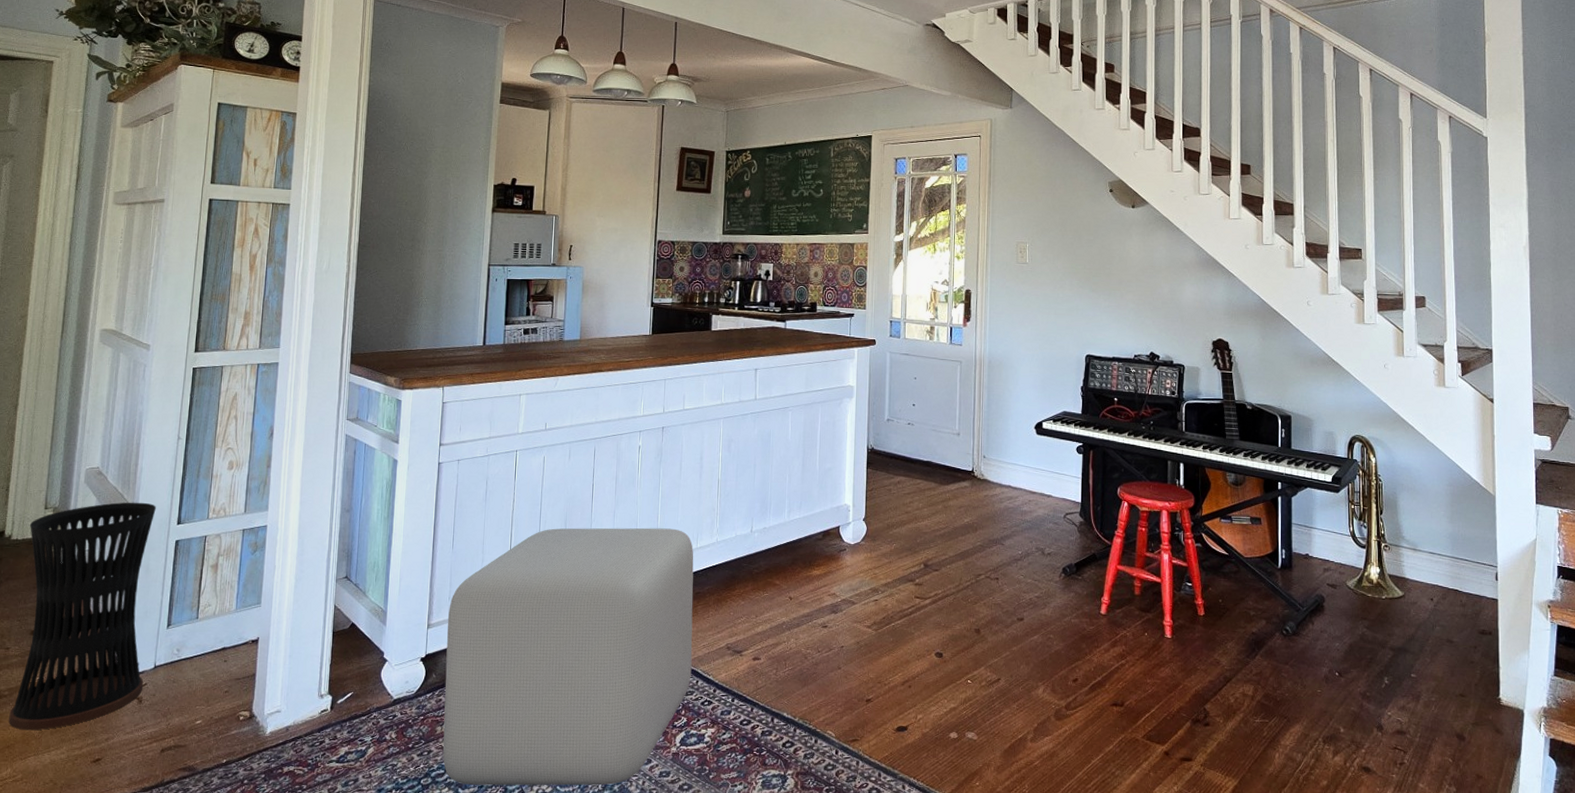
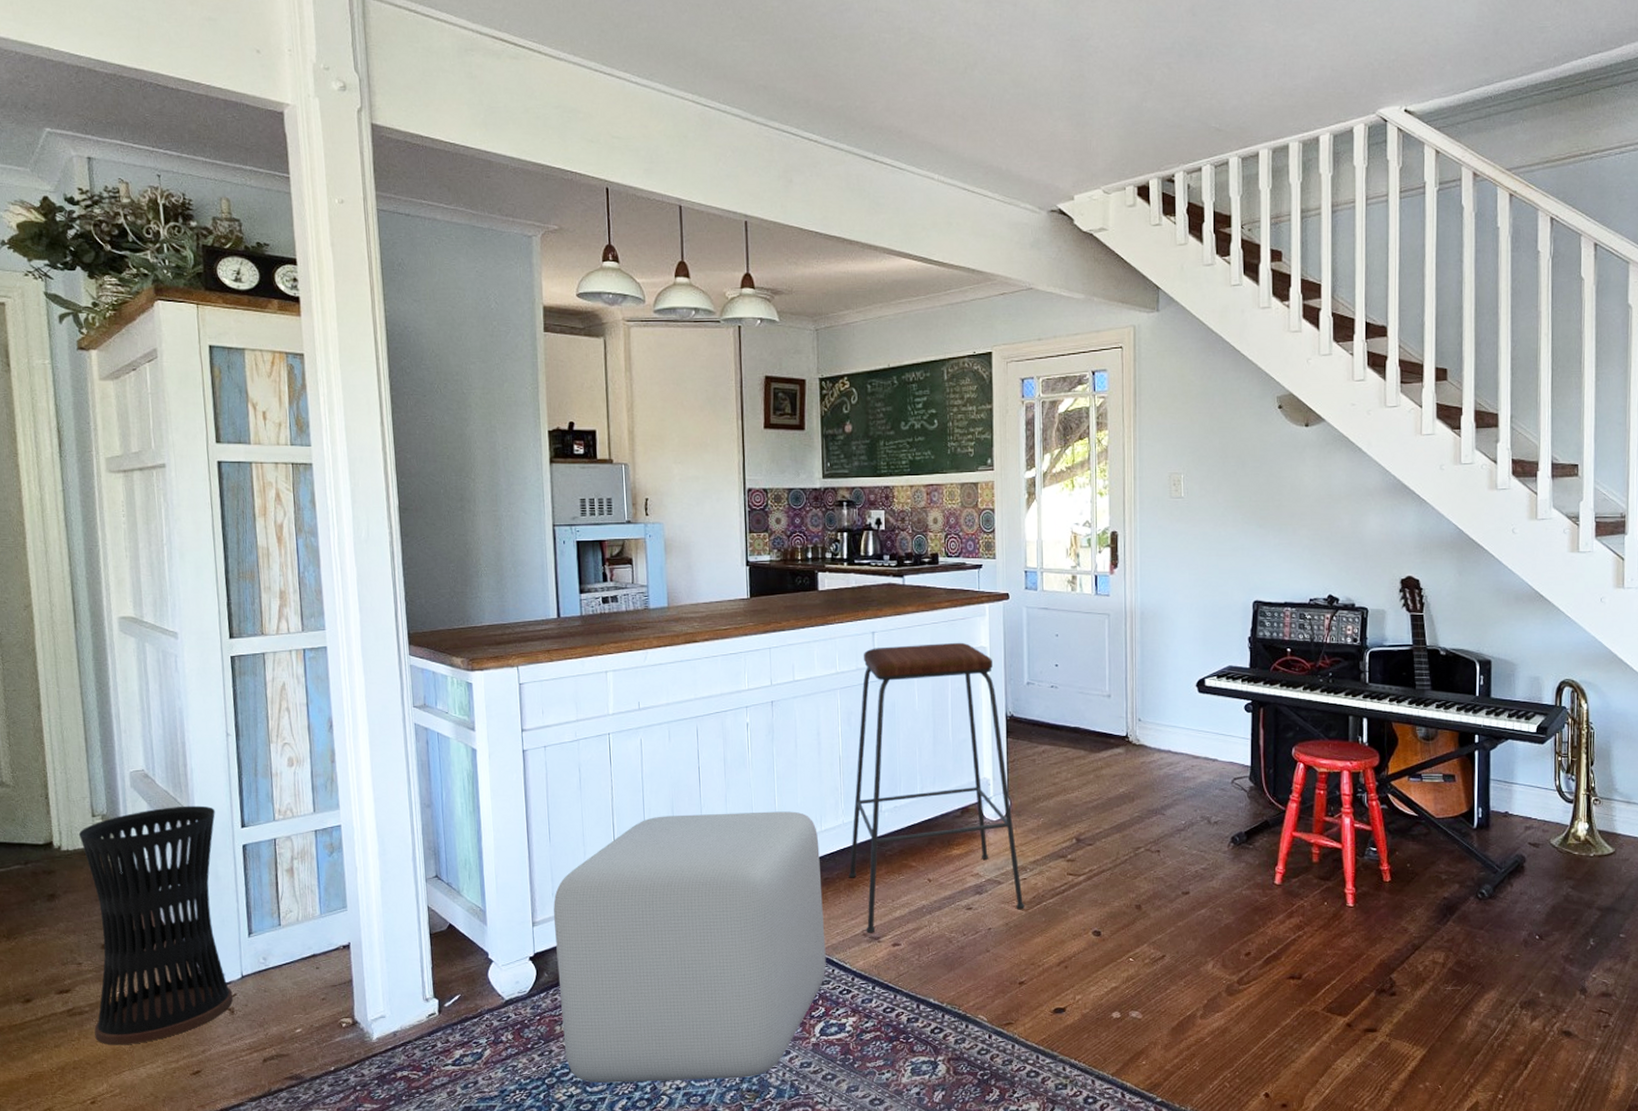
bar stool: none [718,381,875,647] -> present [848,642,1025,933]

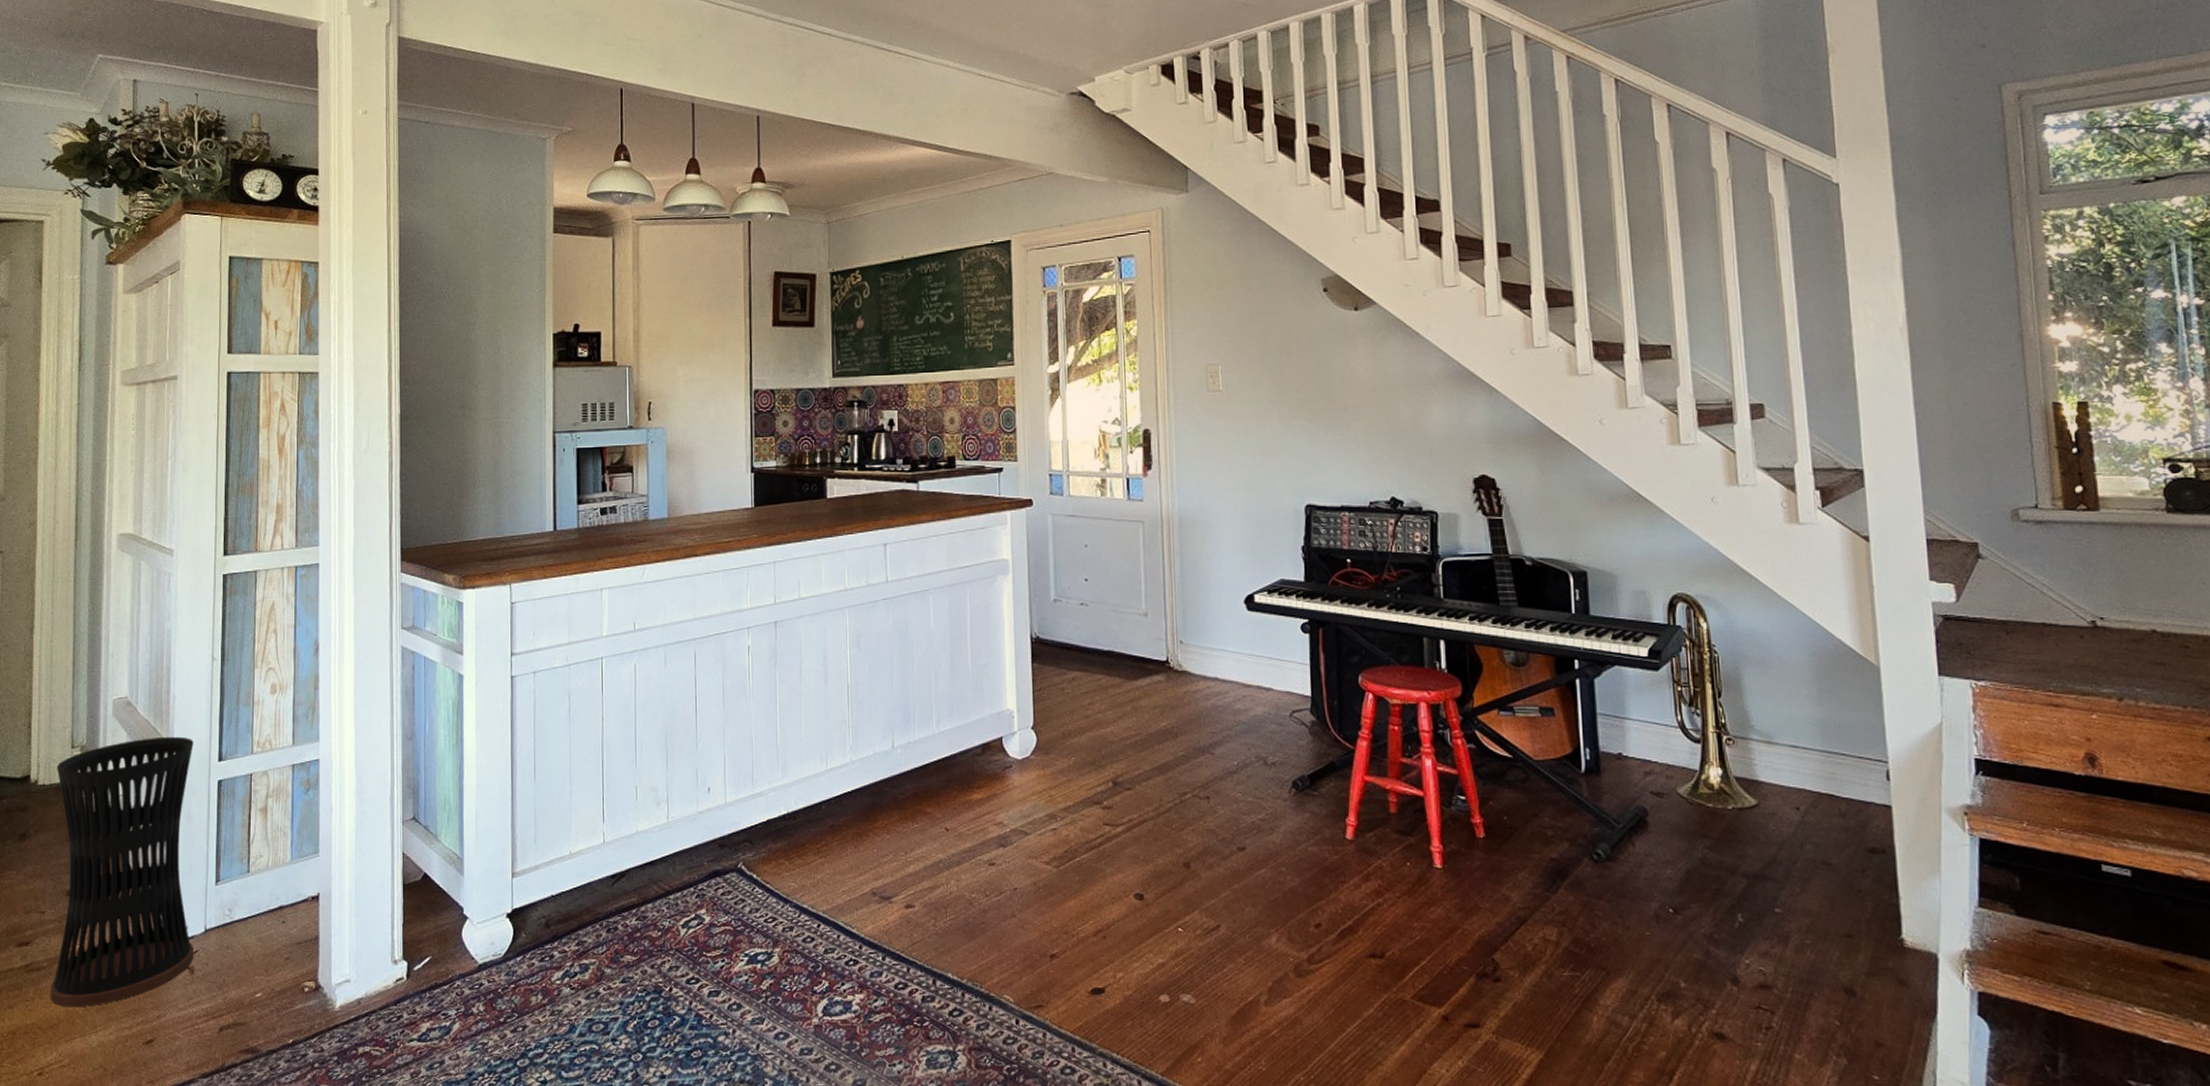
pouf: present [553,811,826,1083] -> none [534,747,831,1068]
bar stool: present [848,642,1025,933] -> none [856,554,1055,892]

